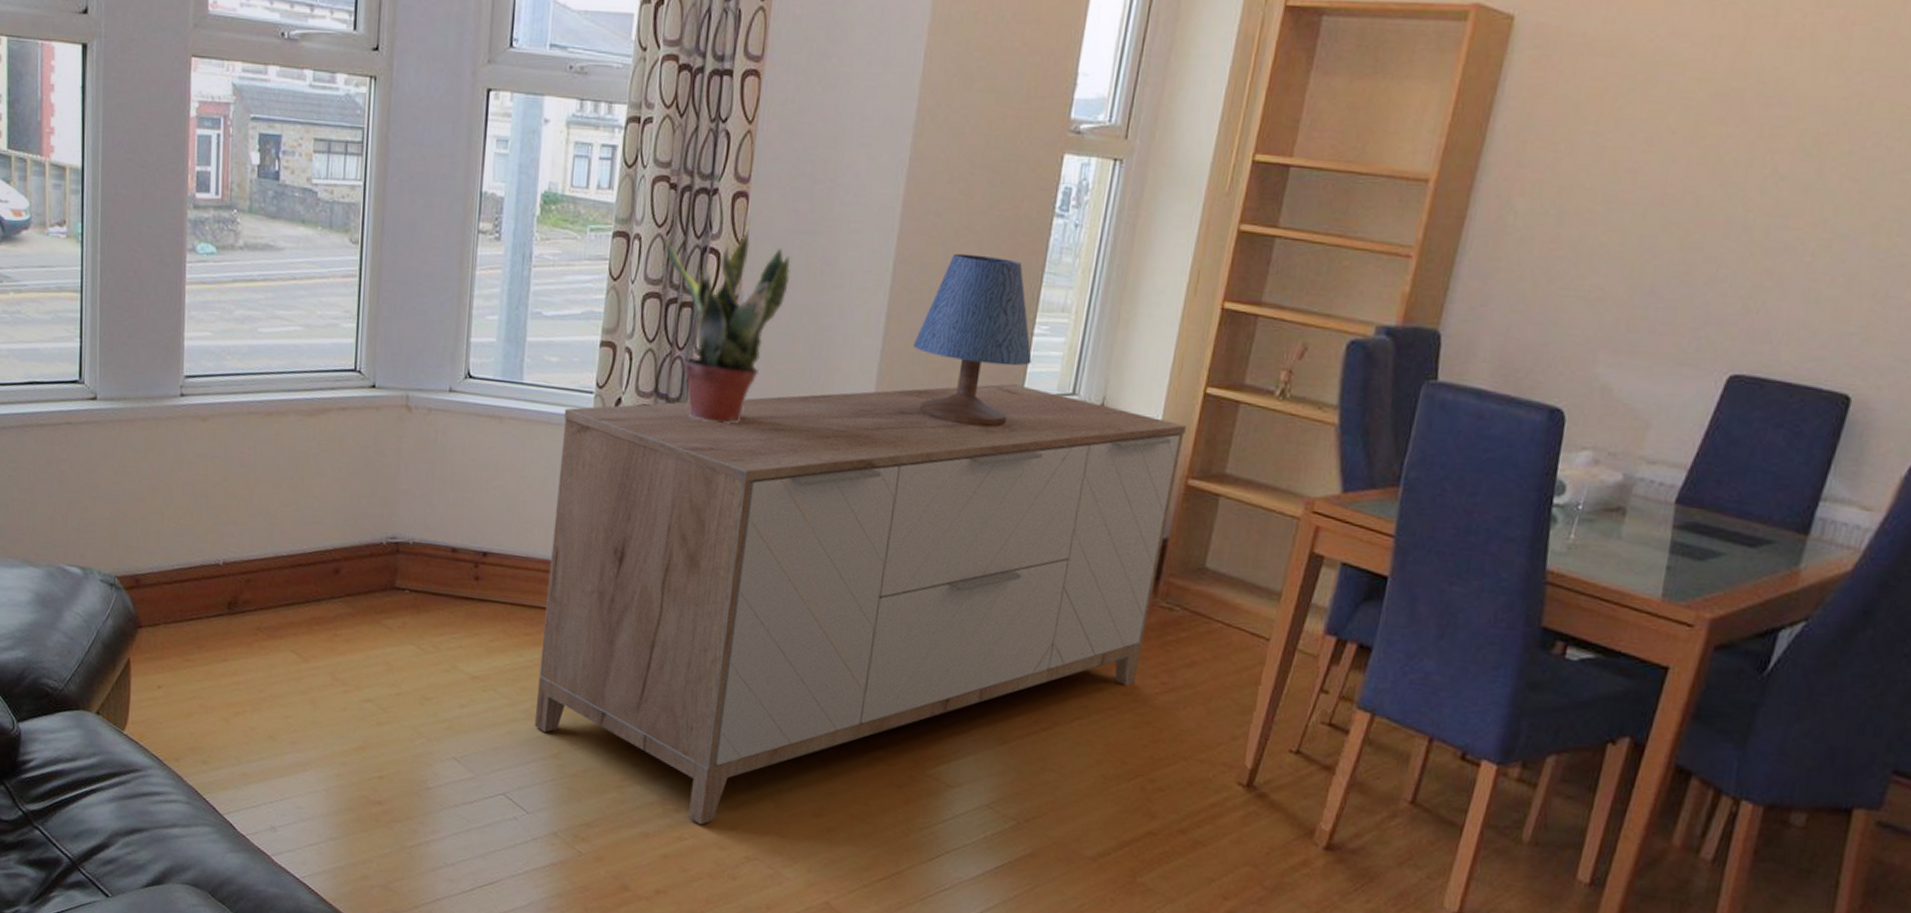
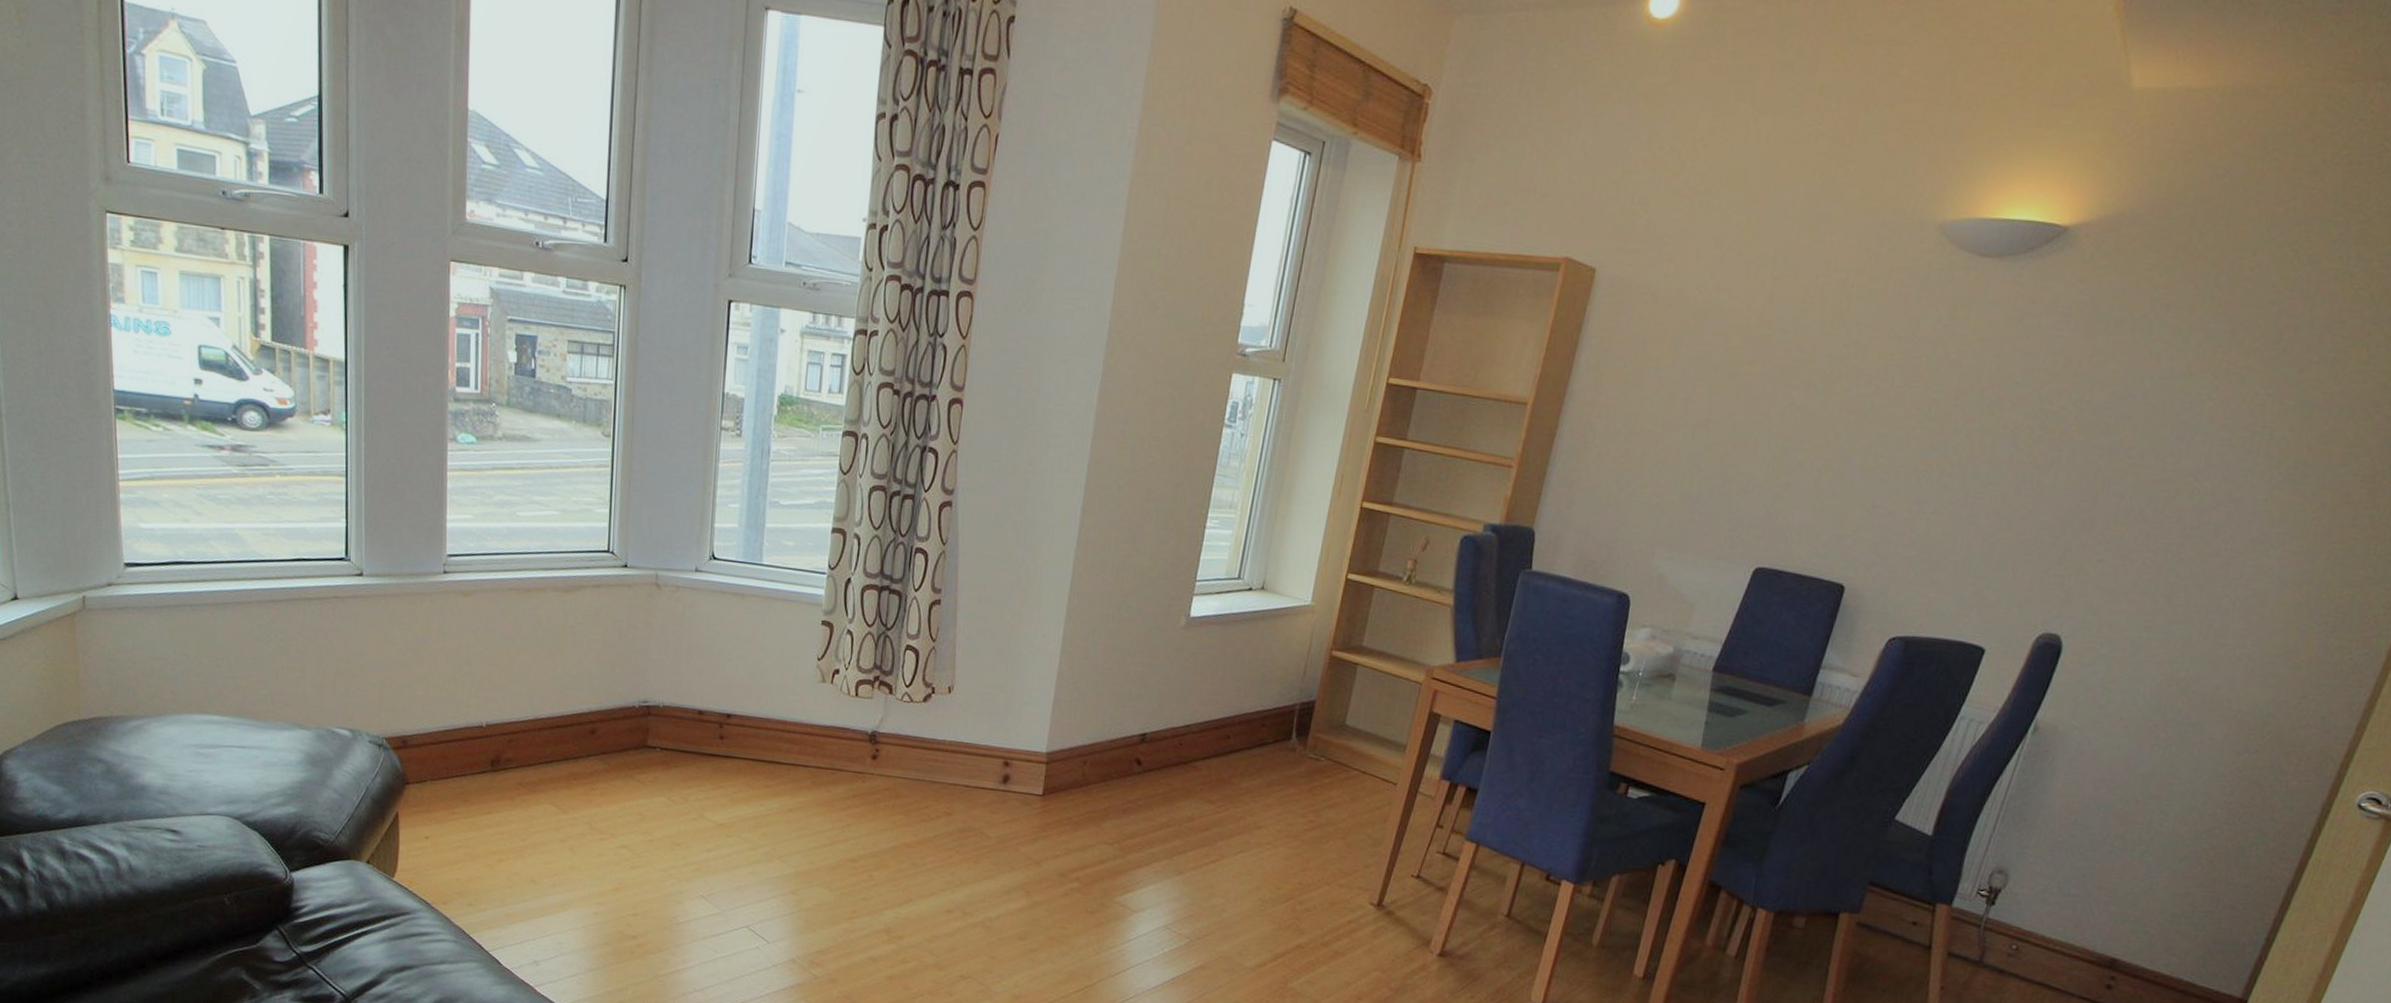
sideboard: present [534,383,1187,825] -> none [774,569,1332,950]
potted plant: present [664,217,791,424] -> none [888,421,1000,602]
table lamp: present [912,253,1032,428] -> none [1104,456,1204,606]

